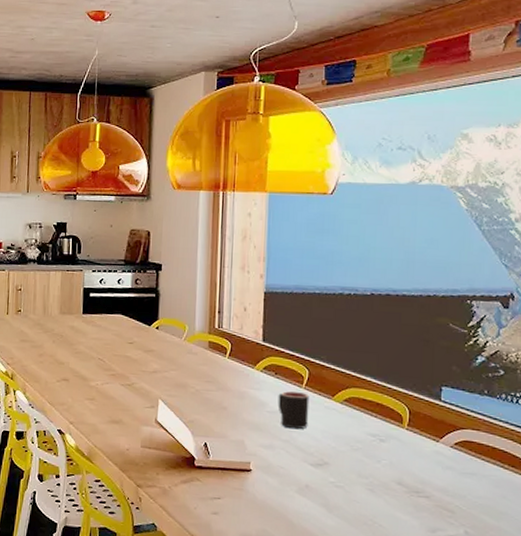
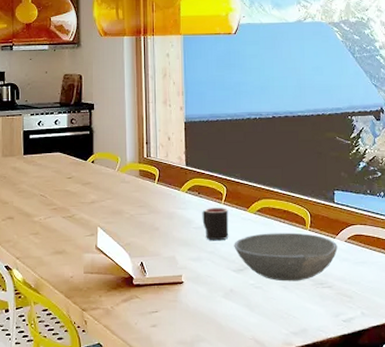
bowl: none [313,426,441,486] -> present [234,232,338,282]

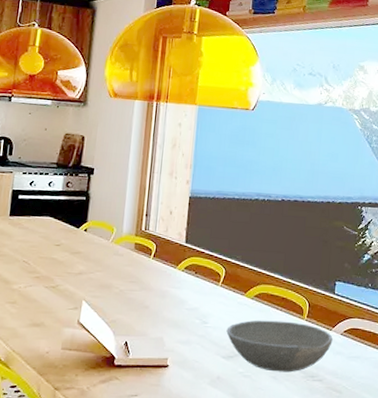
mug: present [202,208,229,241] -> none [196,289,225,325]

